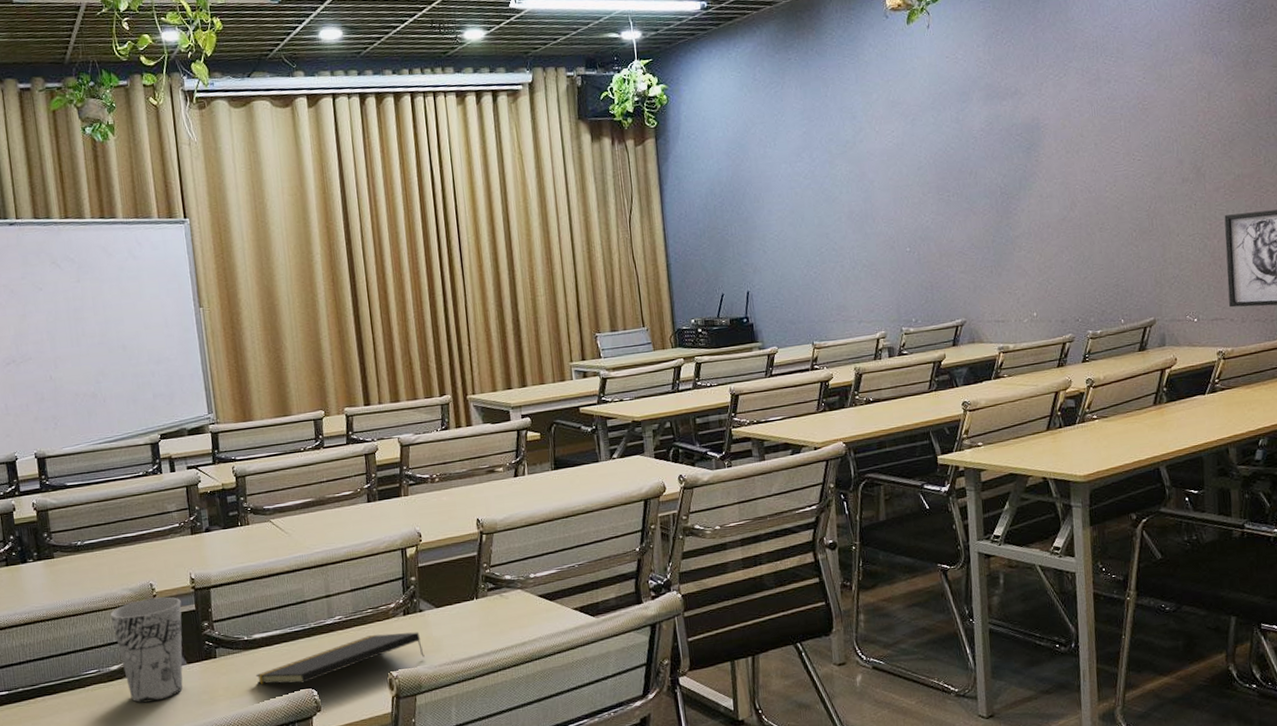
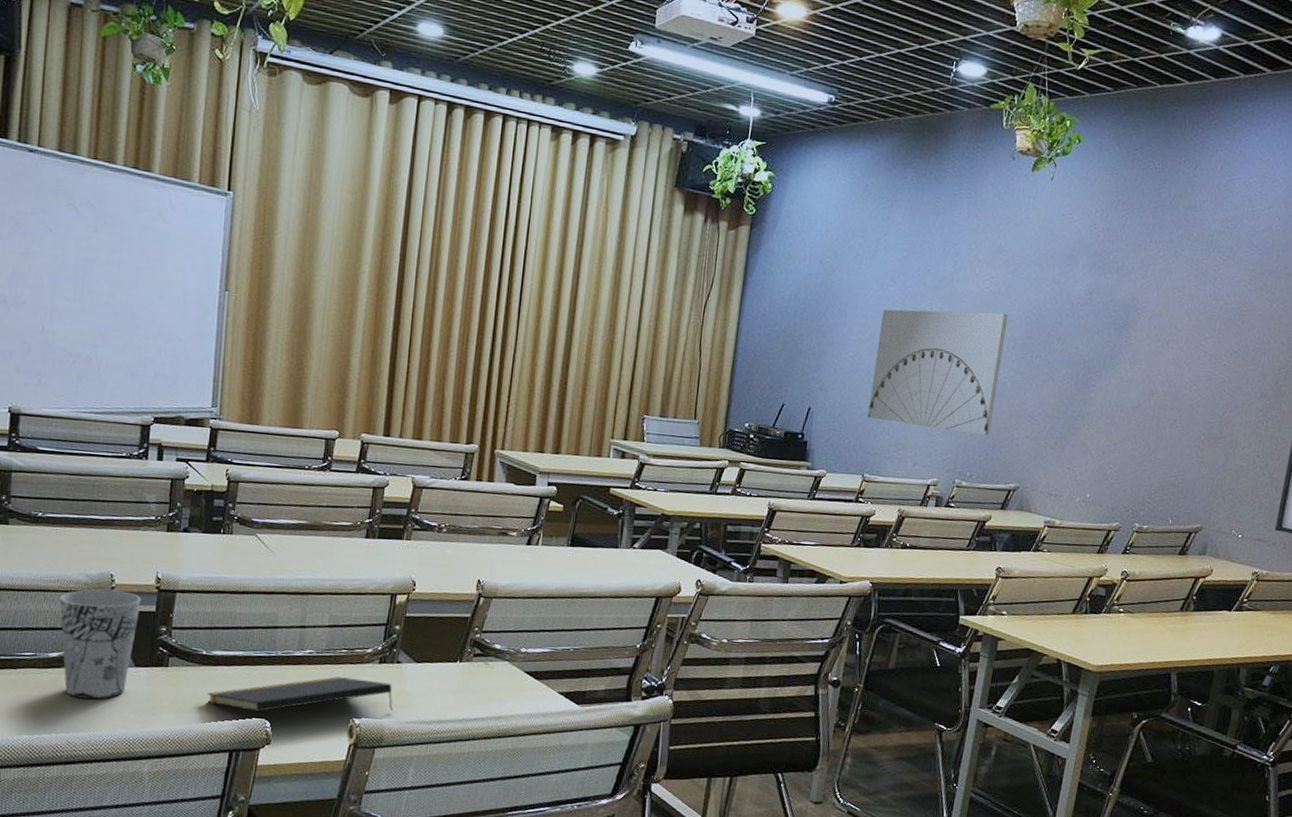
wall art: none [796,161,926,289] -> present [867,309,1009,436]

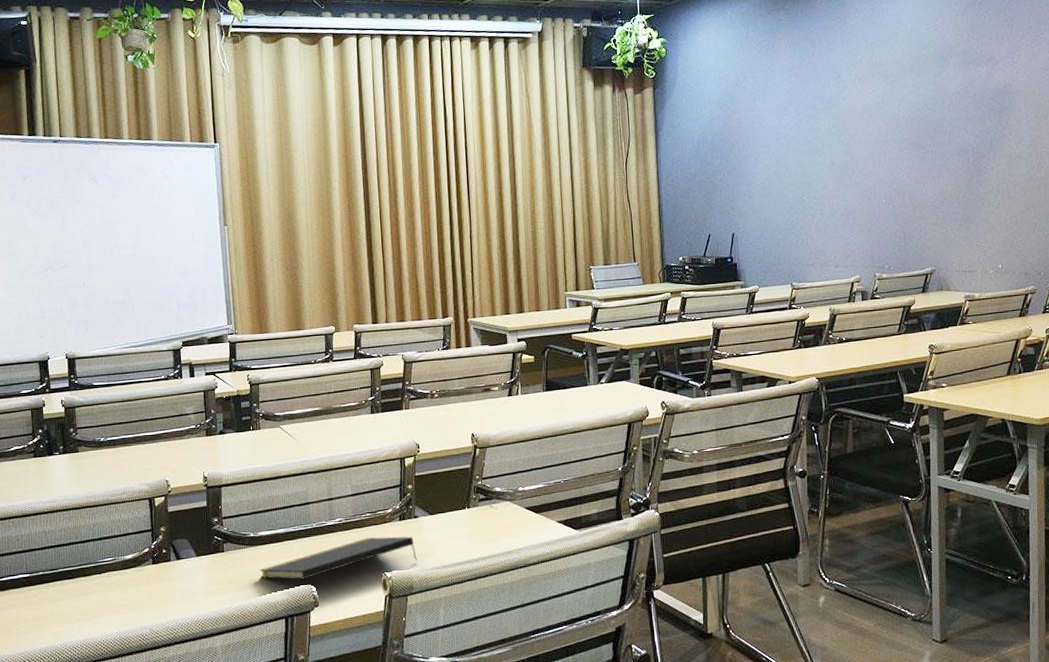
cup: present [60,589,141,700] -> none [128,493,194,591]
wall art: present [867,309,1009,436] -> none [782,119,899,233]

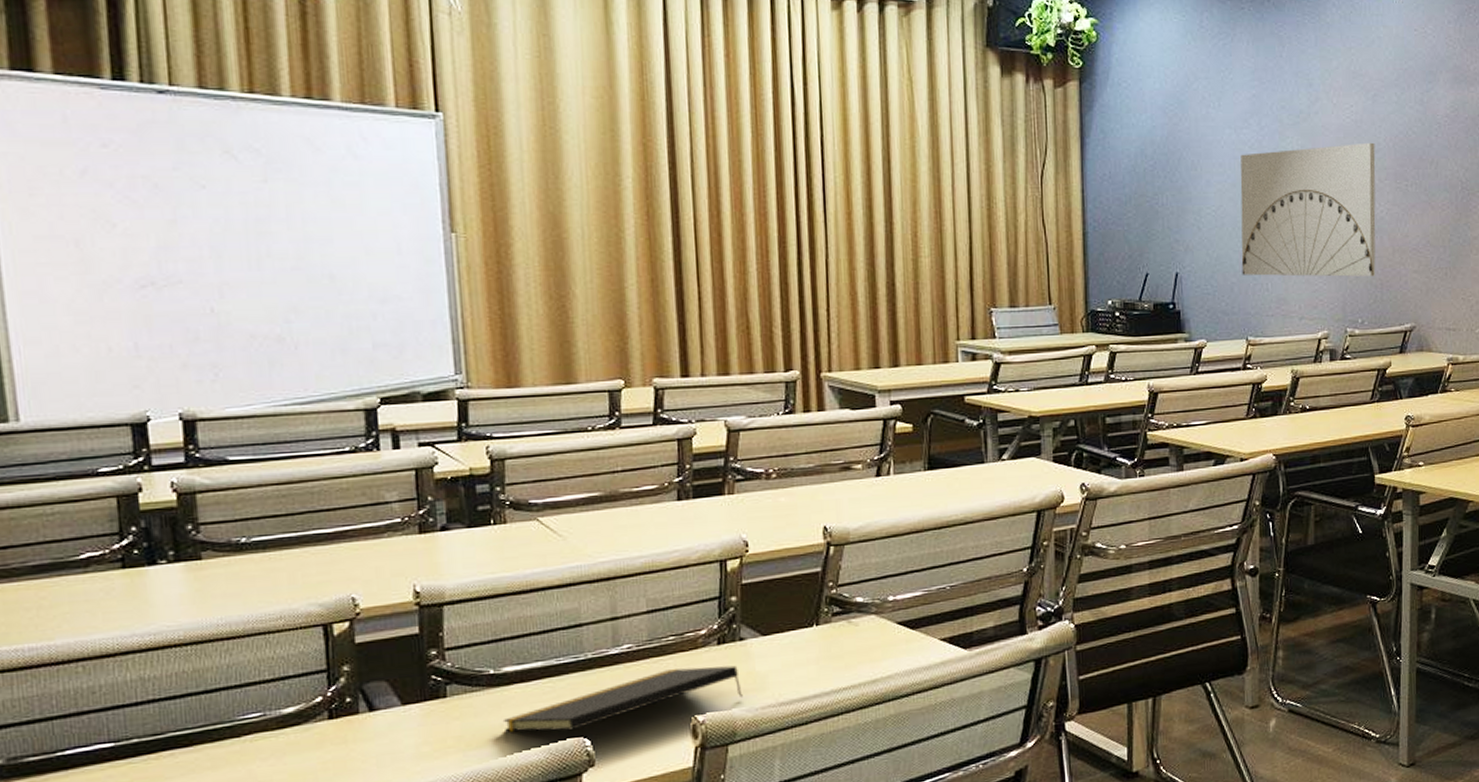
wall art: none [782,119,899,233] -> present [1240,142,1376,277]

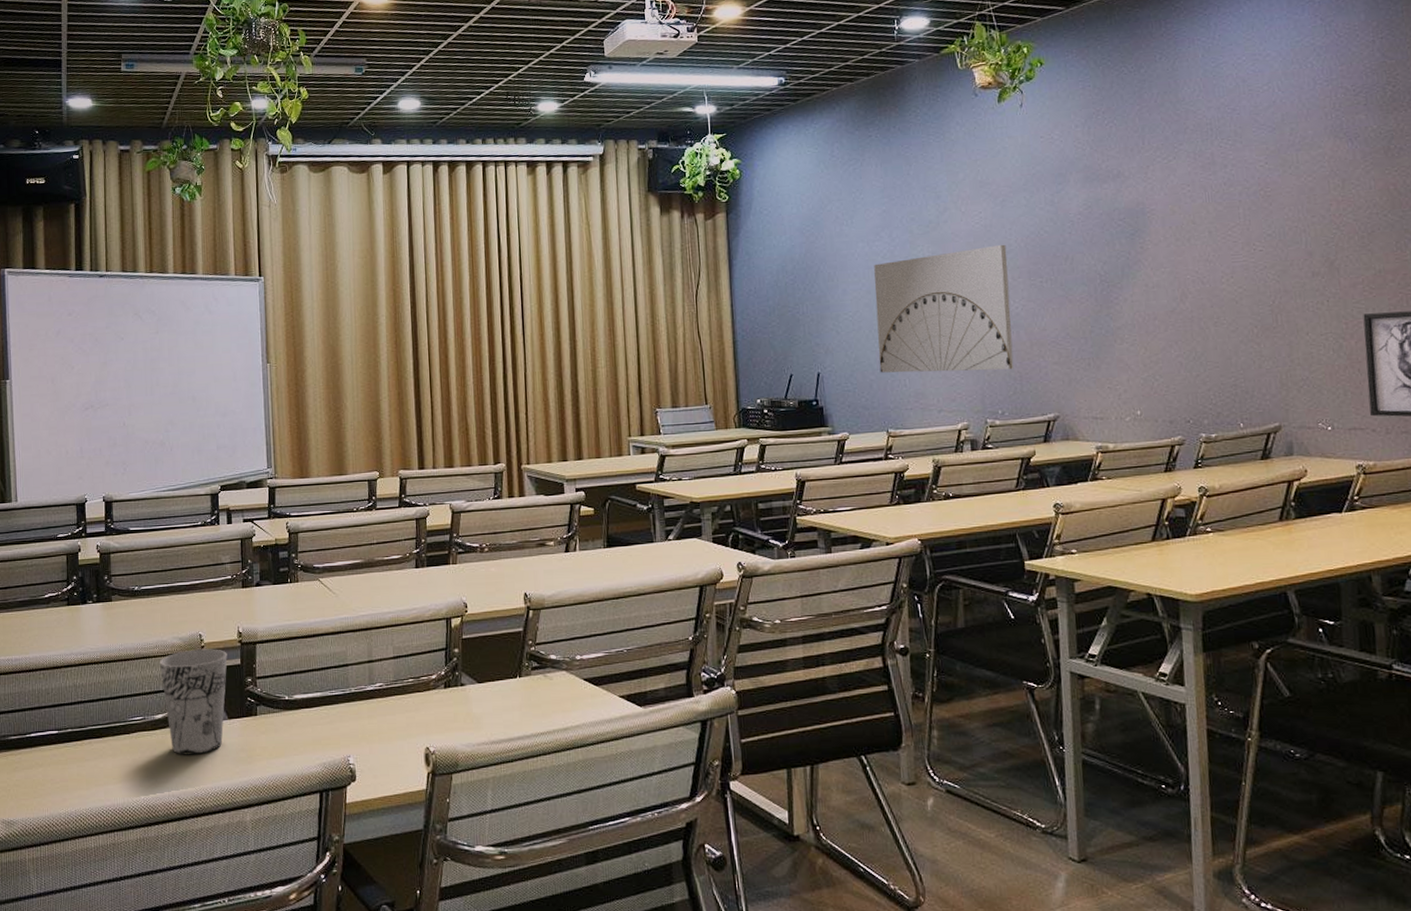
cup: none [287,615,398,758] -> present [160,649,228,755]
notepad: present [502,665,743,732] -> none [293,706,463,750]

